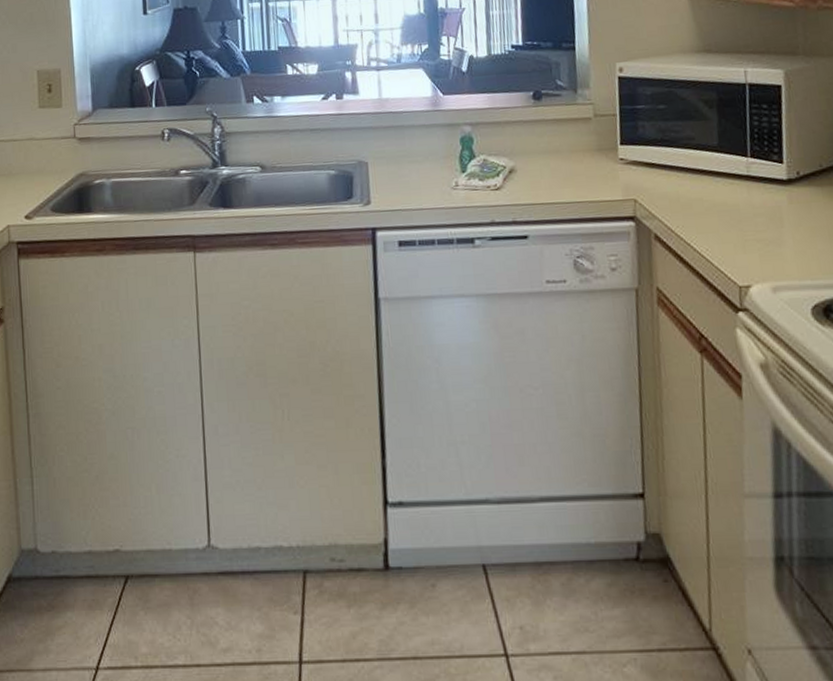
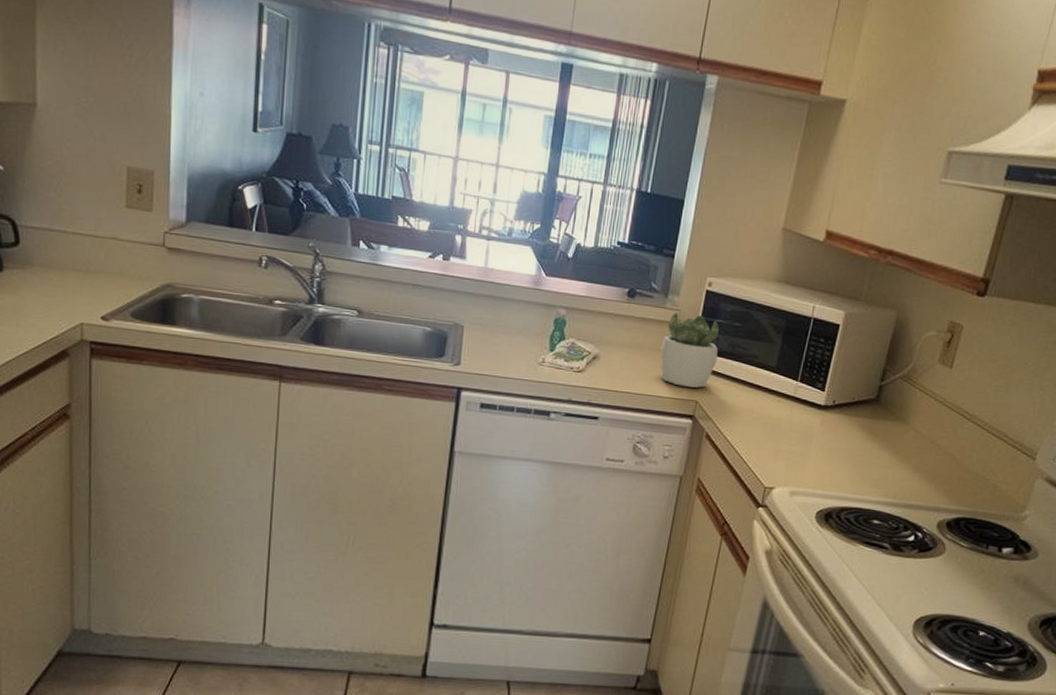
succulent plant: none [581,105,648,186] -> present [660,312,719,388]

